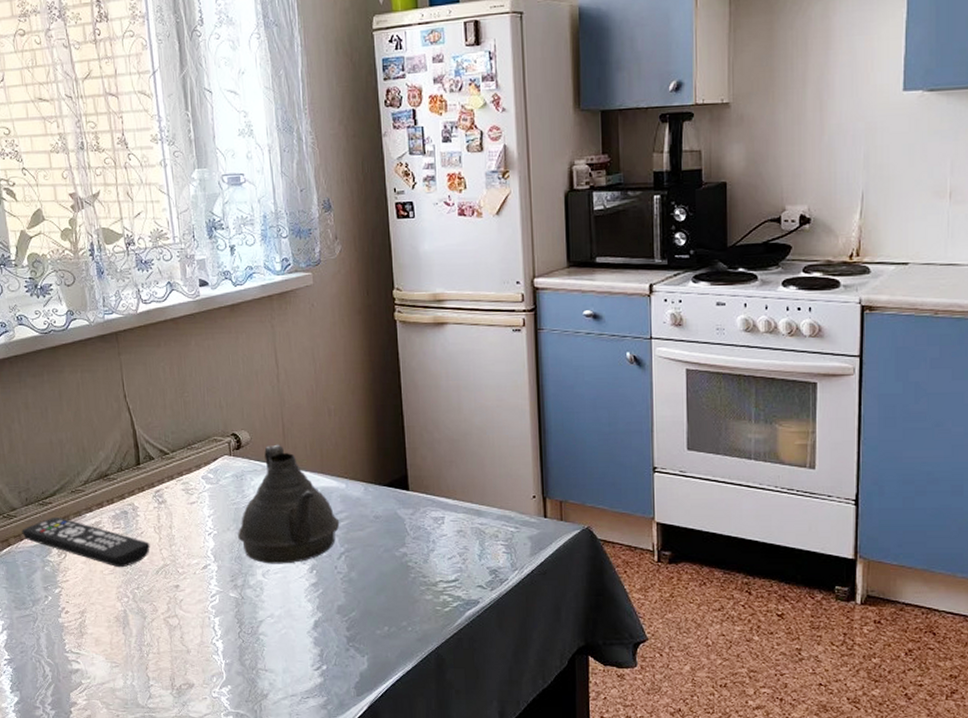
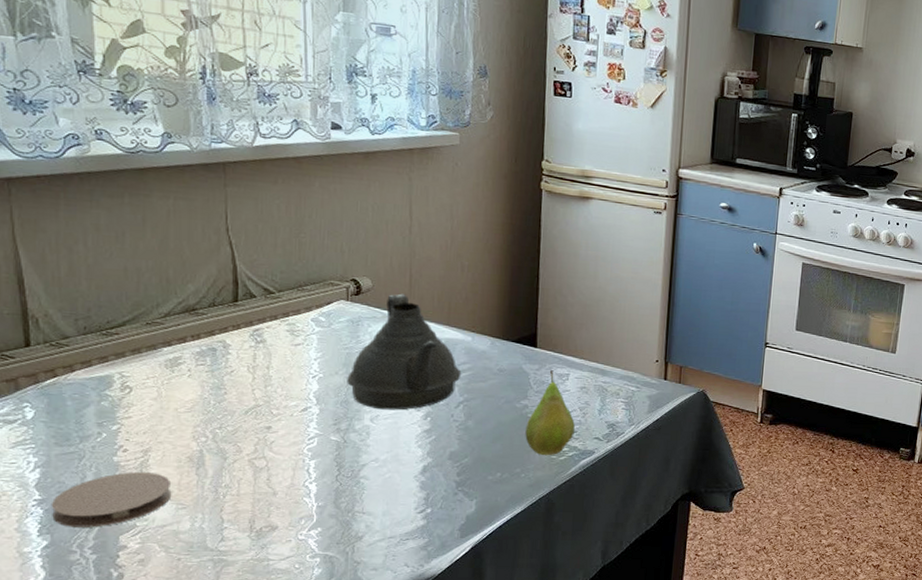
coaster: none [17,632,106,685] -> present [51,472,172,527]
remote control: present [22,516,150,568] -> none [74,348,241,407]
fruit: none [407,514,456,607] -> present [525,370,575,456]

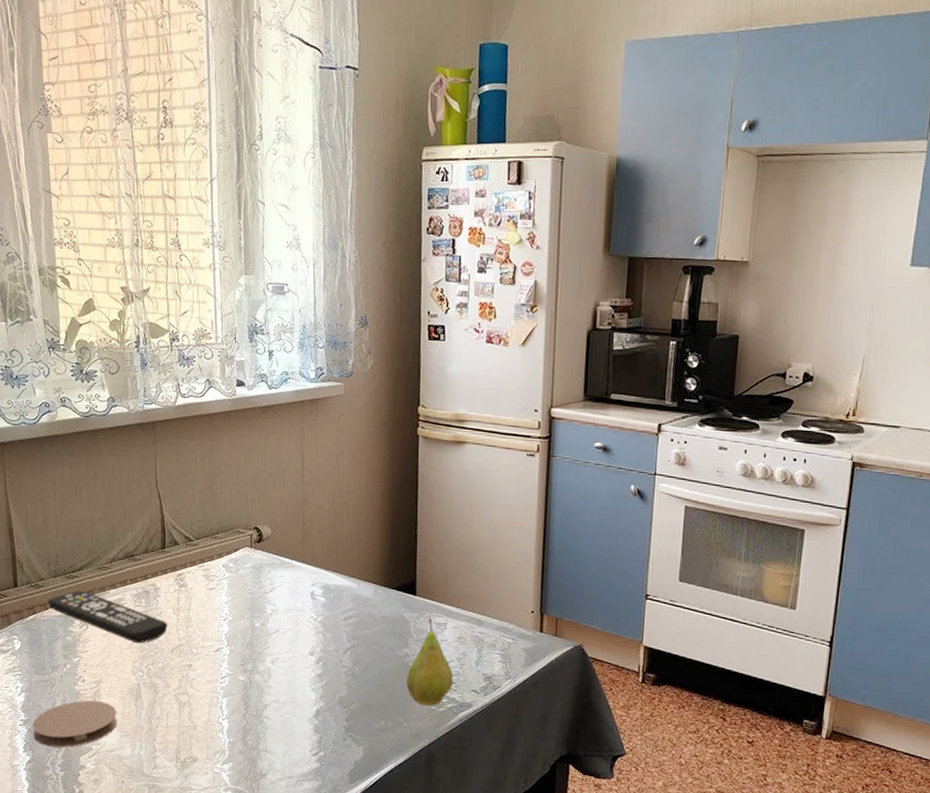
remote control: none [74,348,241,407] -> present [47,590,168,644]
teapot: present [347,293,462,410] -> none [252,541,349,654]

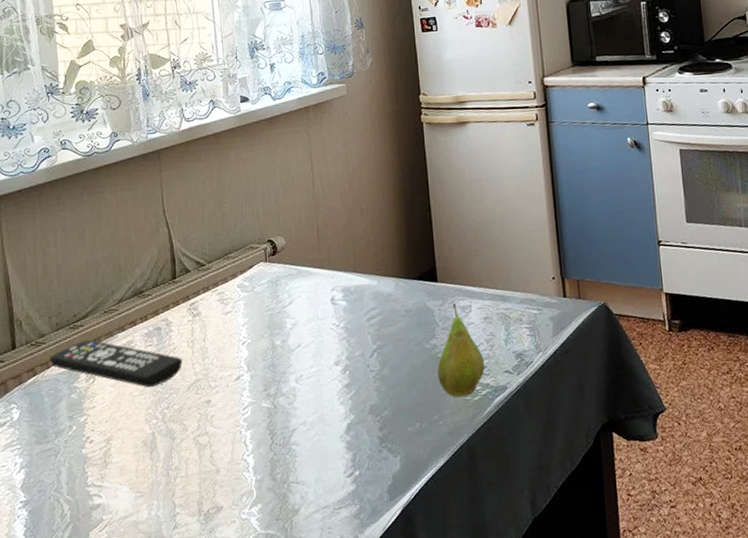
coaster: present [32,700,117,748] -> none [33,461,131,527]

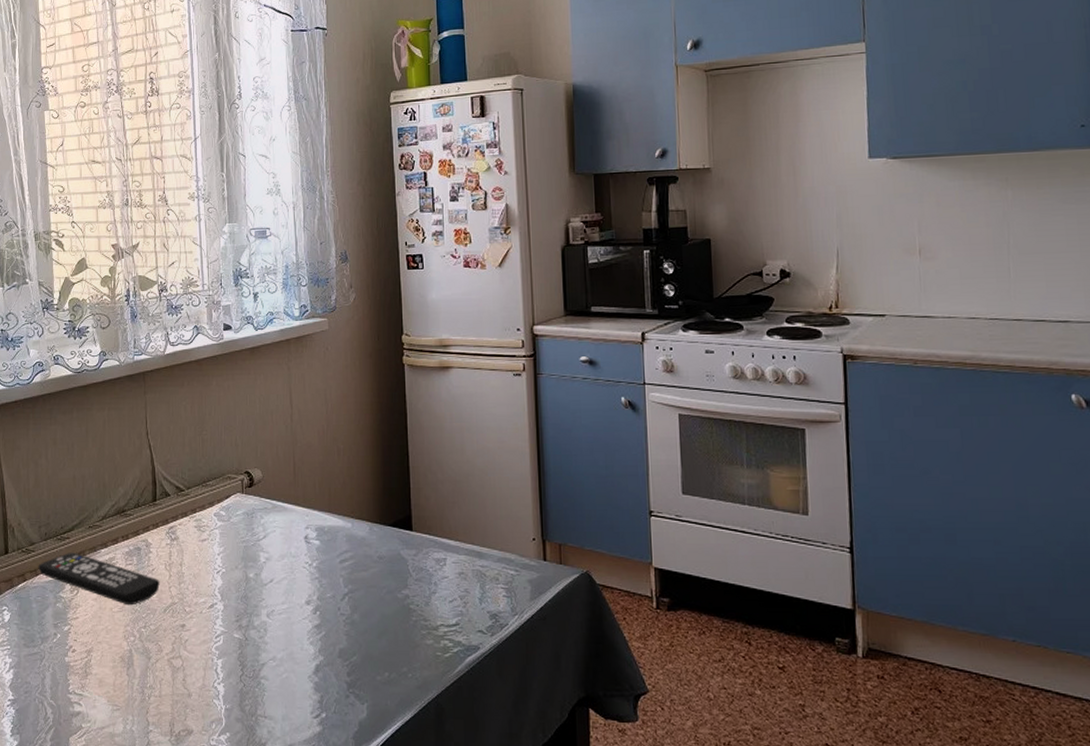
fruit: present [437,304,485,398] -> none [408,555,457,653]

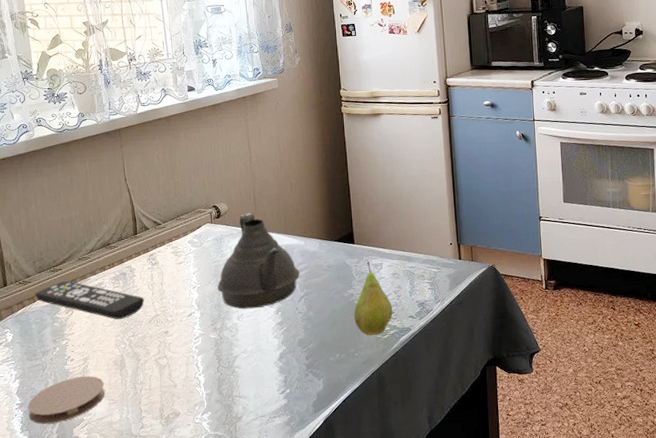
coaster: none [20,672,109,728] -> present [27,376,105,424]
teapot: none [245,482,345,605] -> present [217,212,300,309]
fruit: none [408,555,457,653] -> present [354,262,393,336]

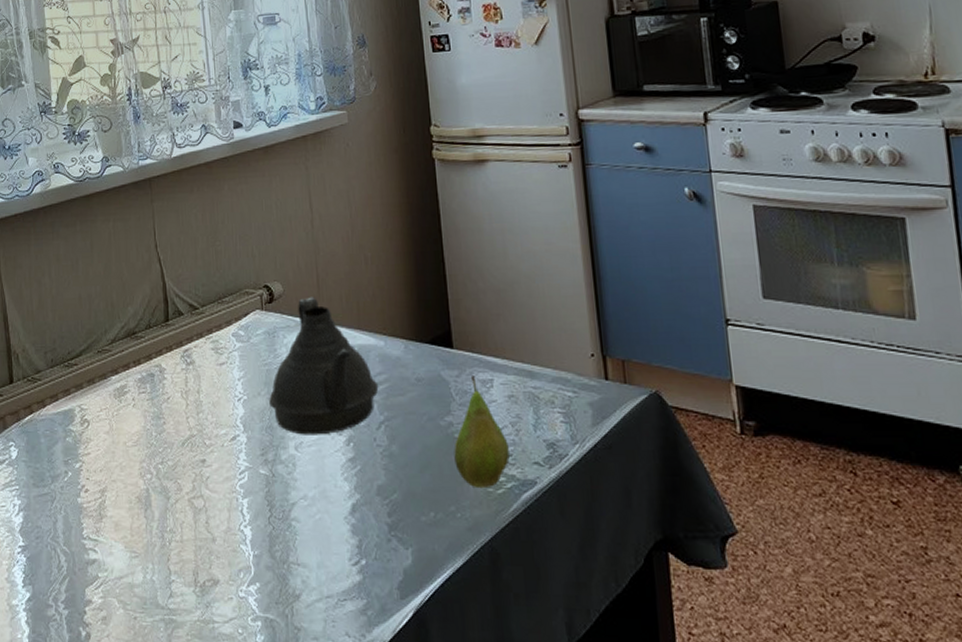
coaster: present [27,376,105,424] -> none [31,515,126,578]
remote control: present [35,280,144,320] -> none [45,380,176,439]

